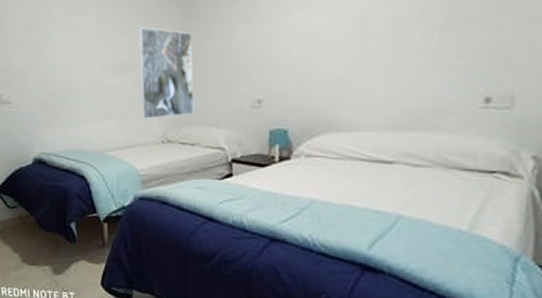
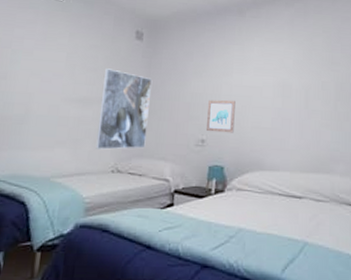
wall art: none [262,47,297,90] -> present [207,99,236,133]

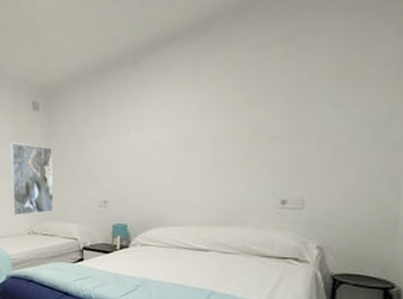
wall art: present [207,99,236,133] -> none [108,159,135,193]

